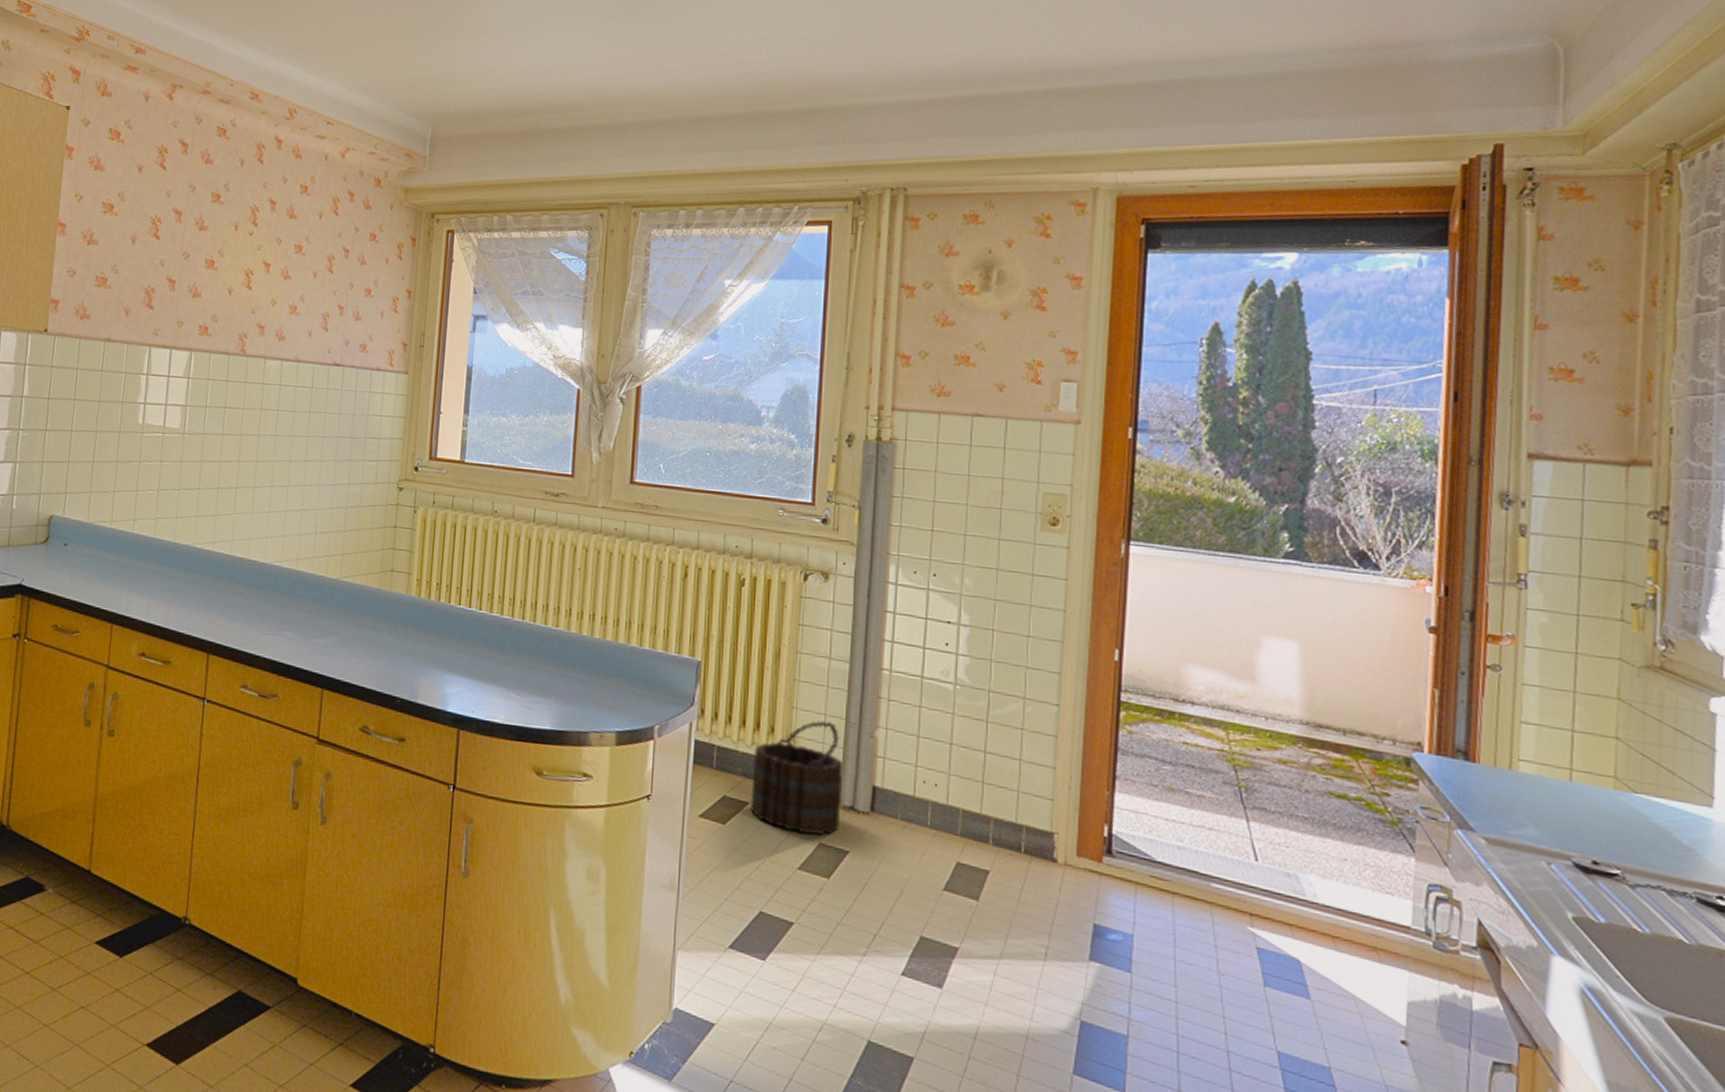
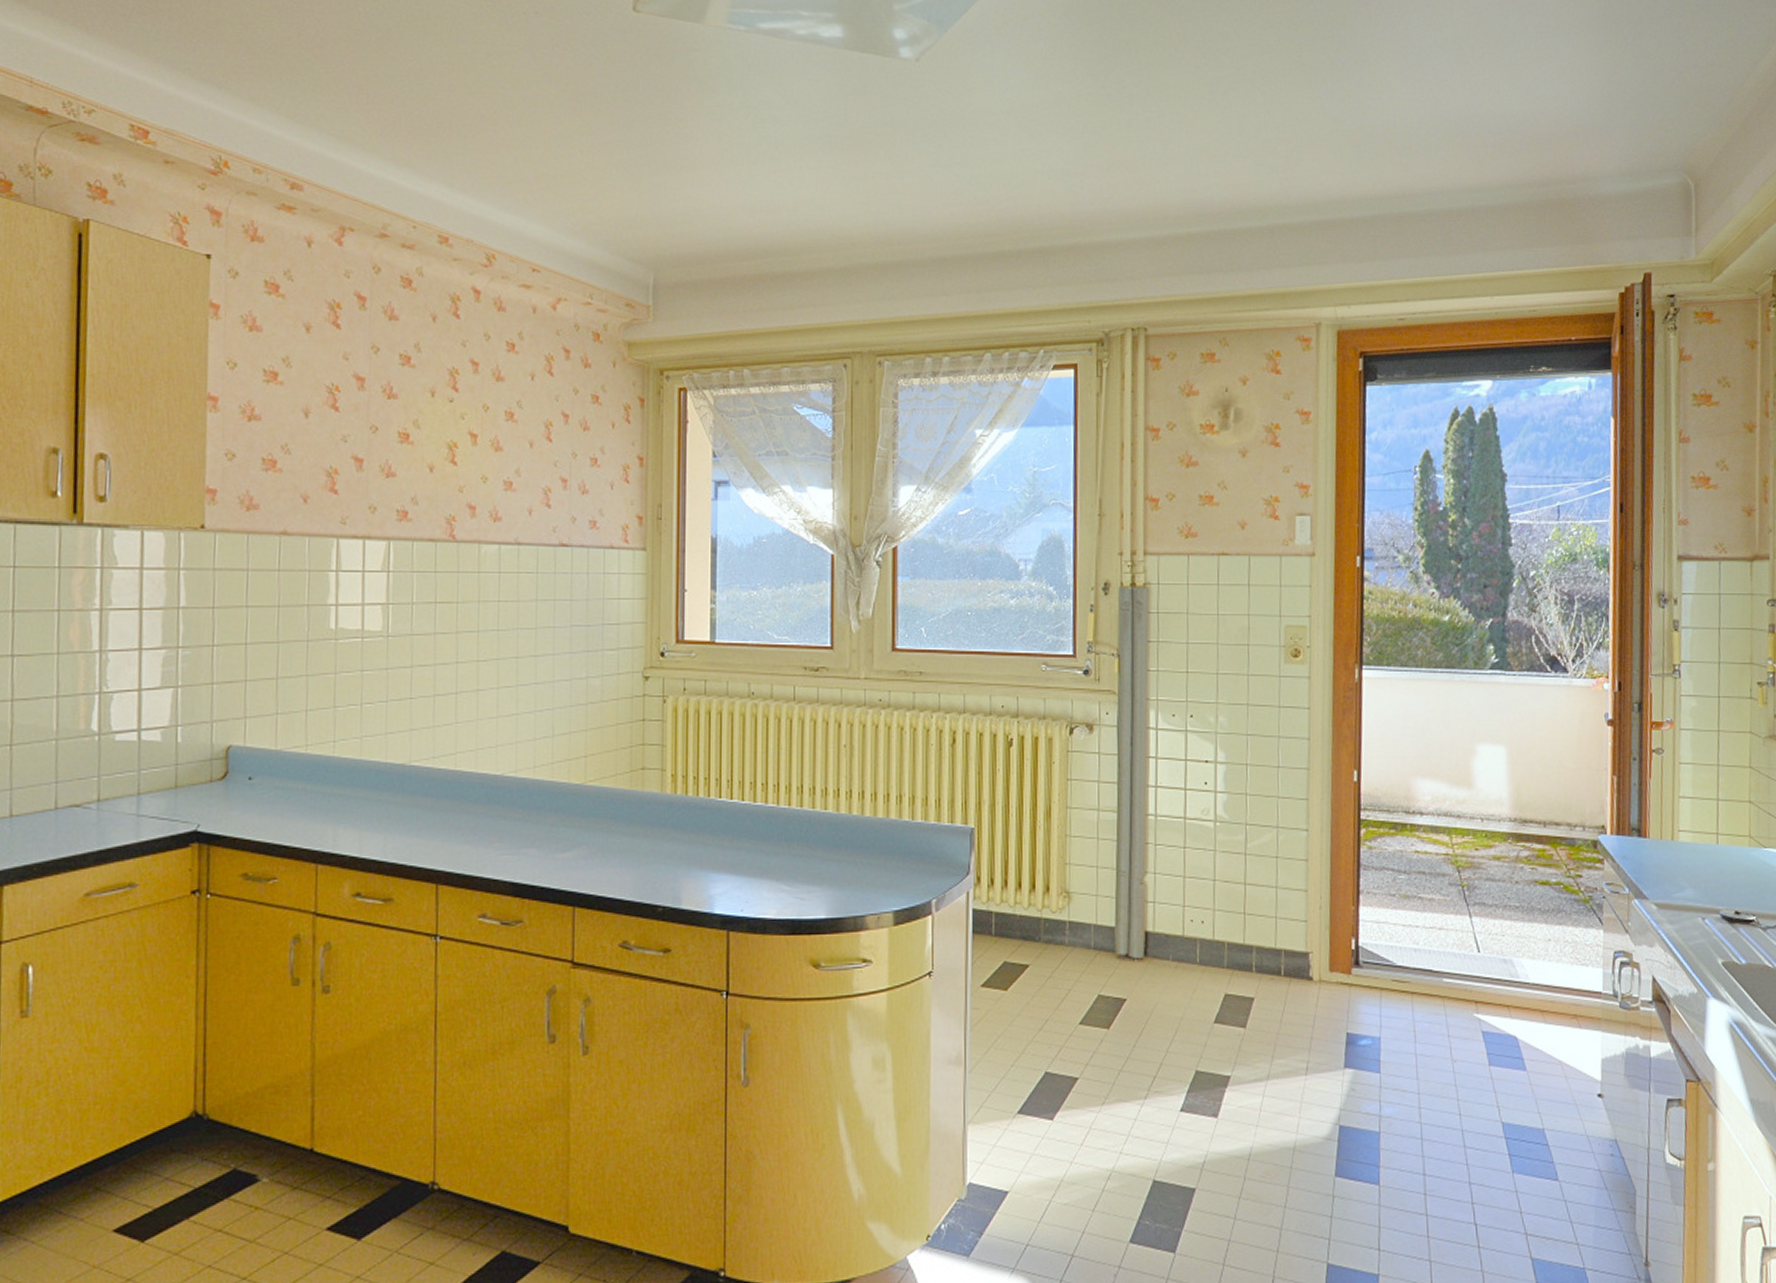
bucket: present [750,721,844,836] -> none [1030,874,1118,989]

